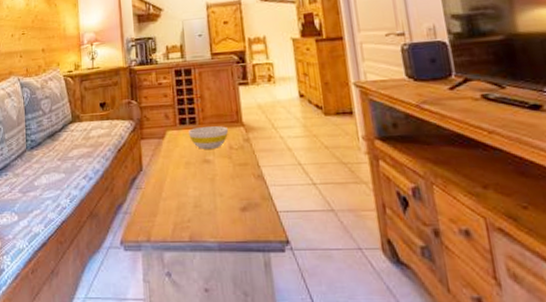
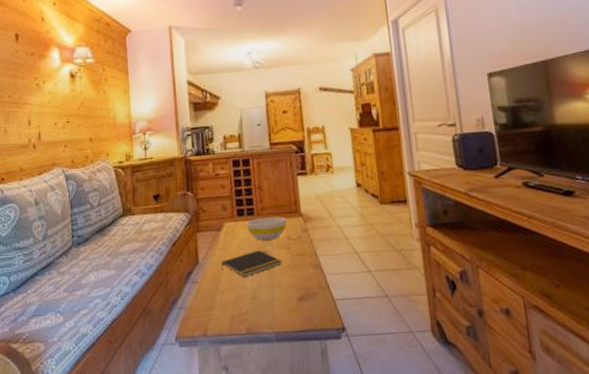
notepad: none [164,159,224,185] -> present [221,250,282,277]

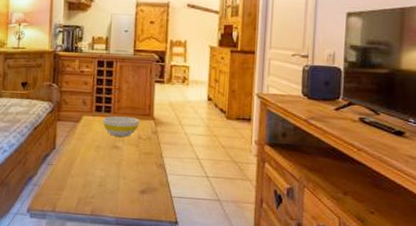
notepad: present [221,250,282,277] -> none [75,144,130,166]

